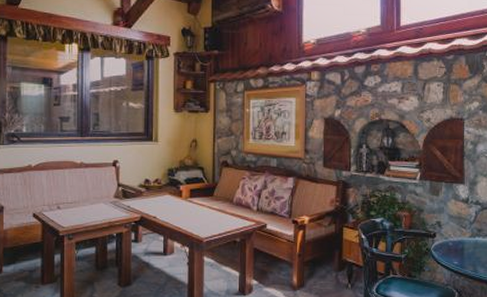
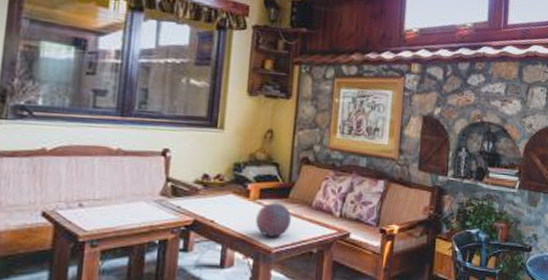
decorative ball: none [189,200,216,229] -> present [256,202,291,237]

